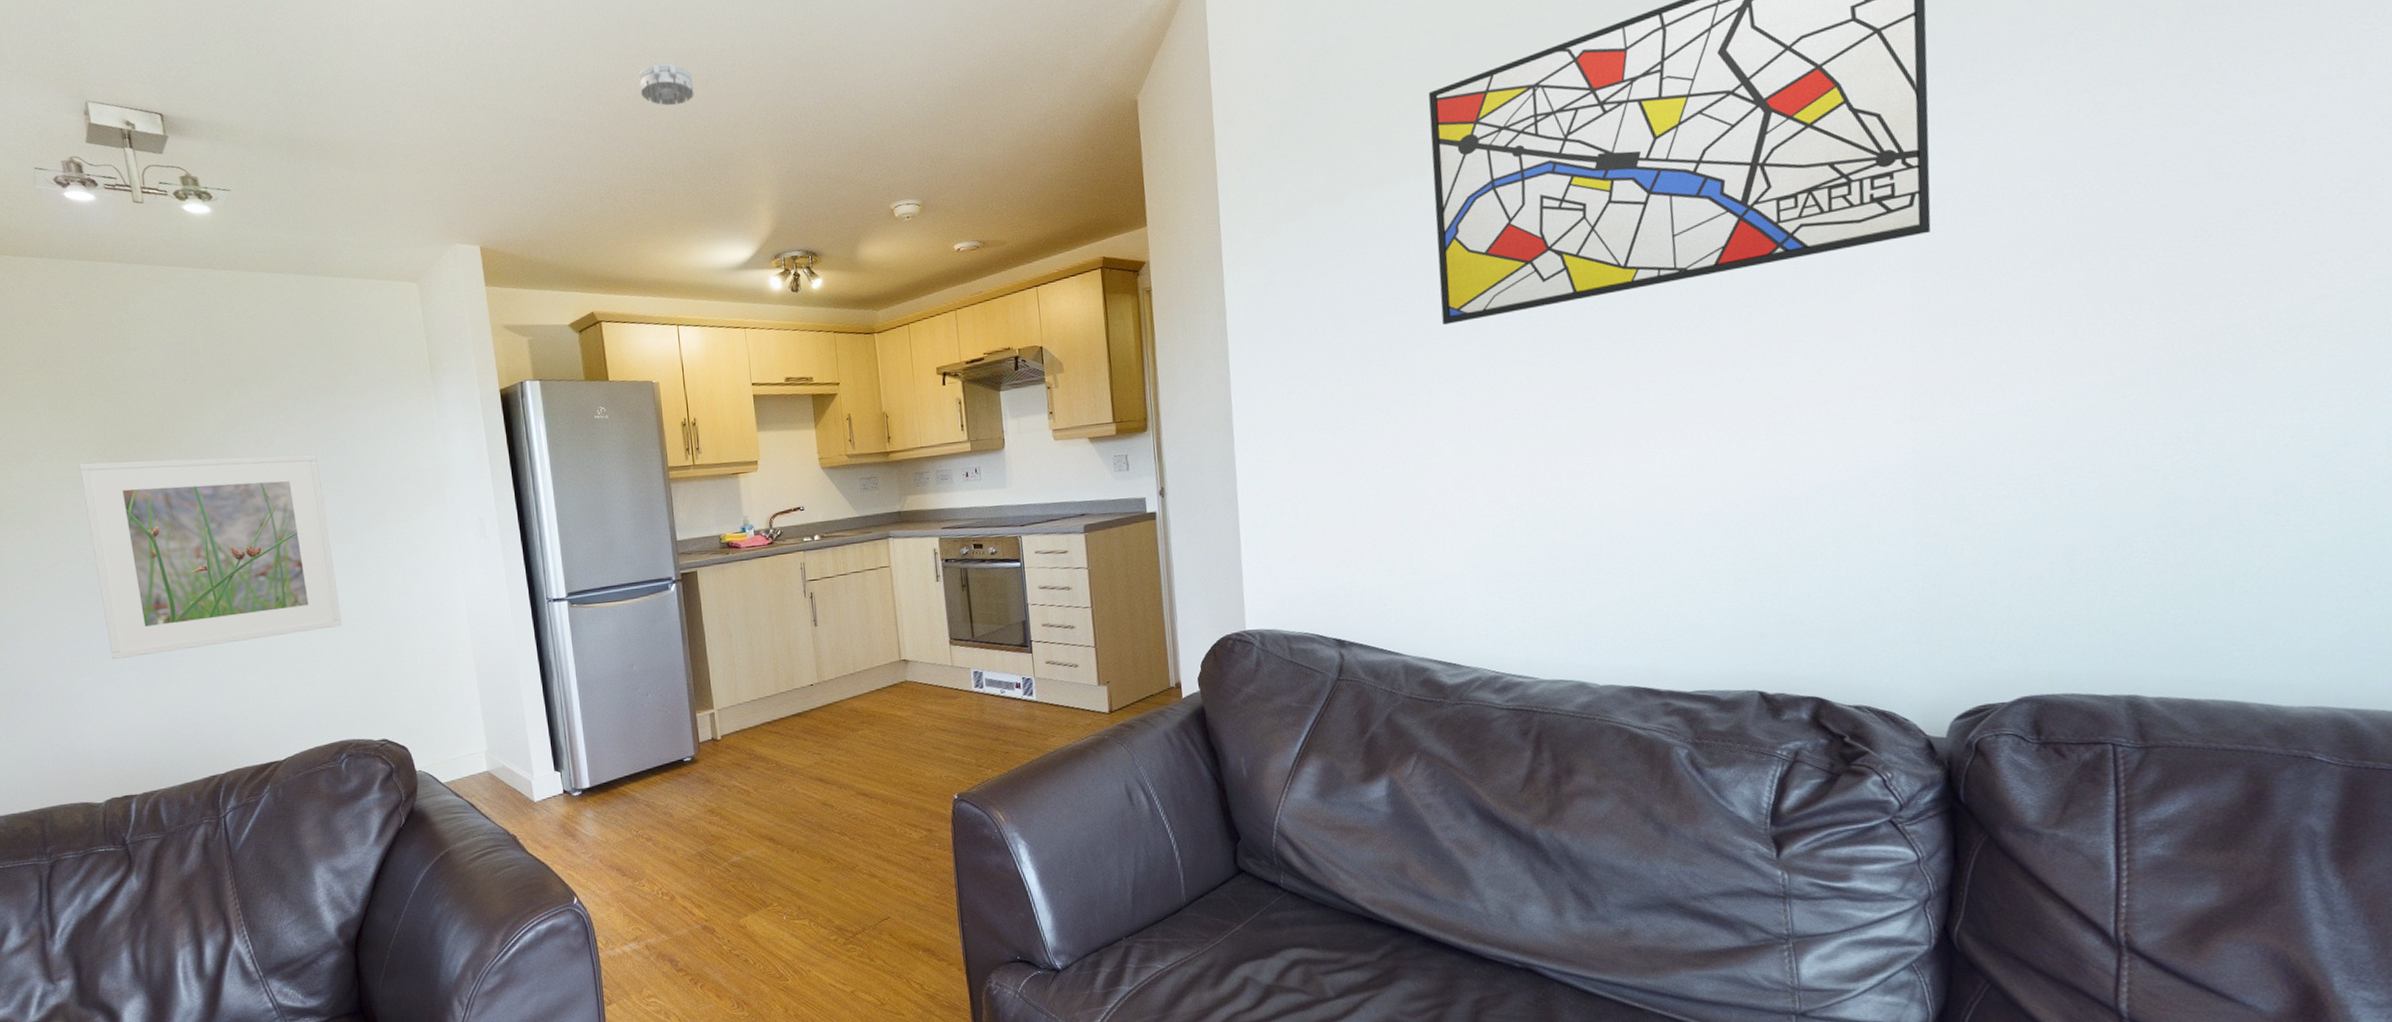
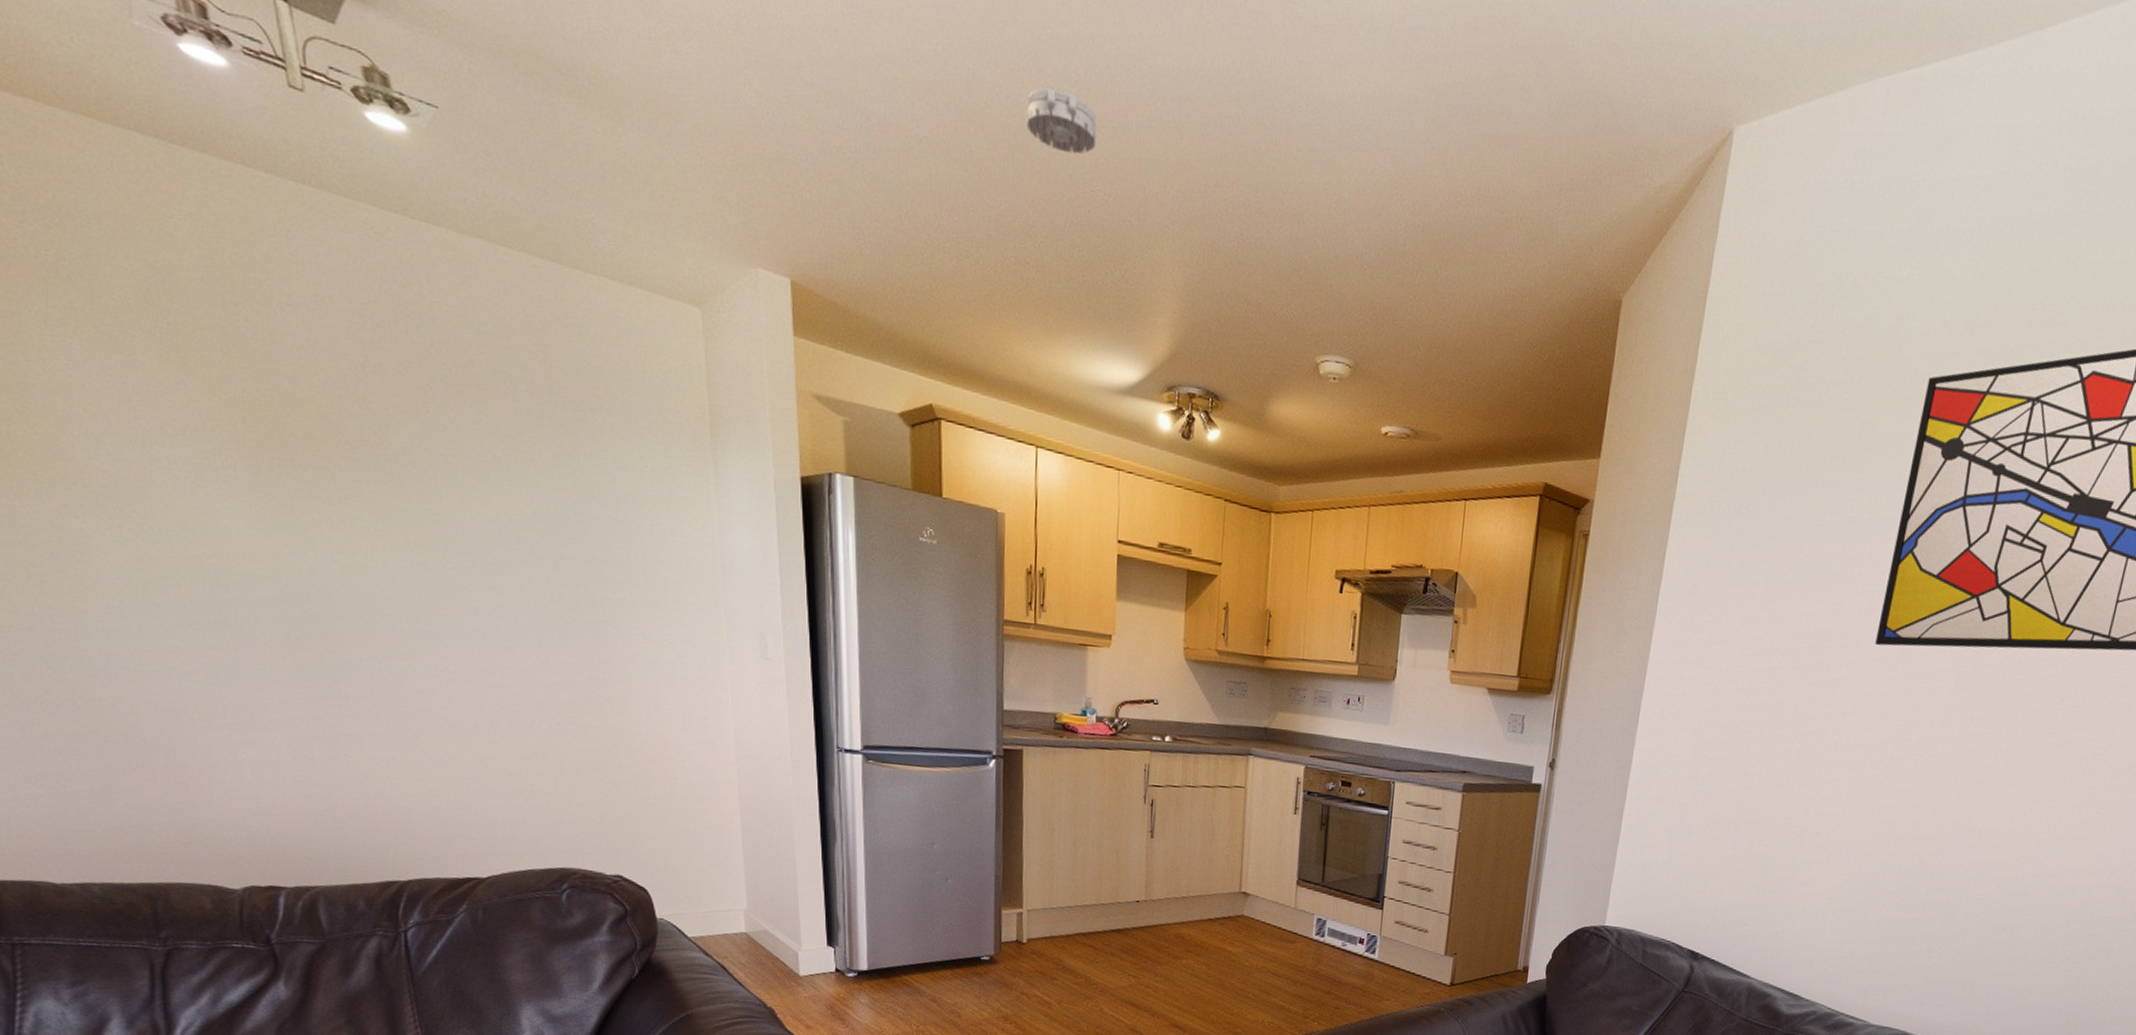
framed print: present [79,454,342,660] -> none [204,447,572,731]

